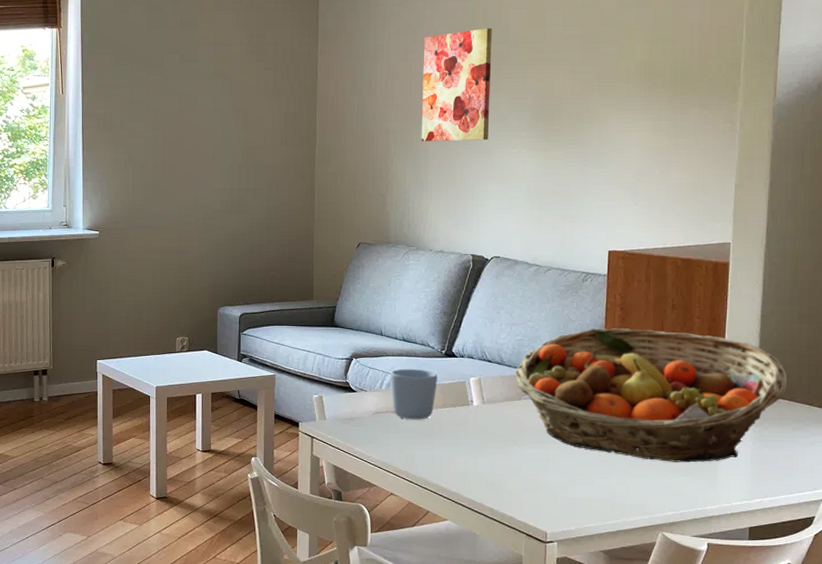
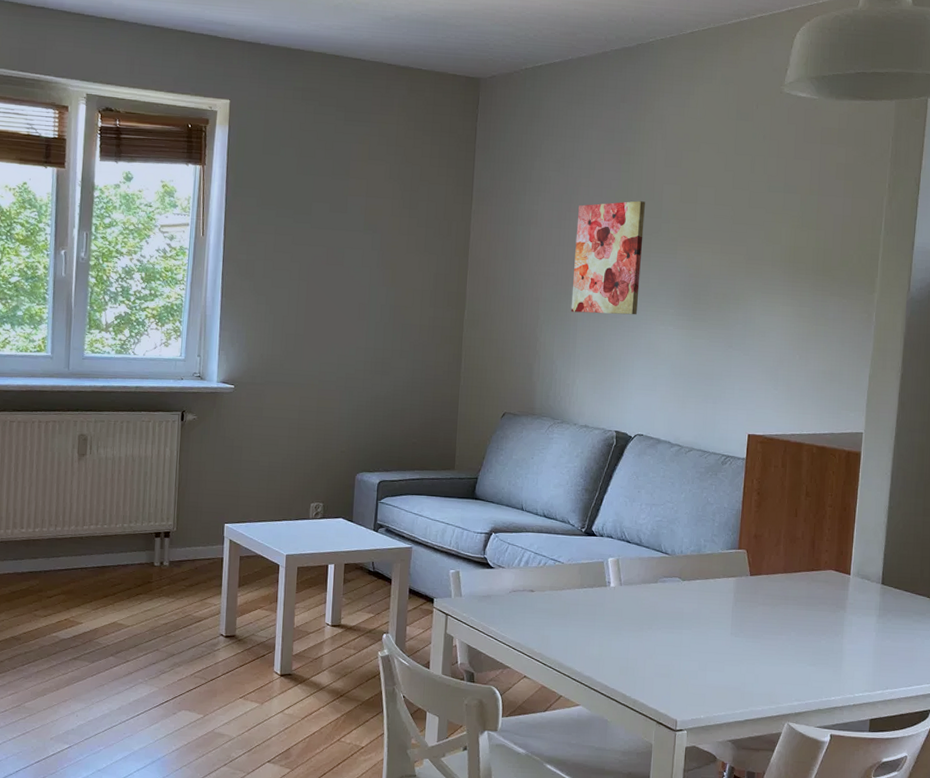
mug: present [390,368,438,420] -> none [529,546,576,600]
fruit basket: present [514,328,788,463] -> none [652,512,911,652]

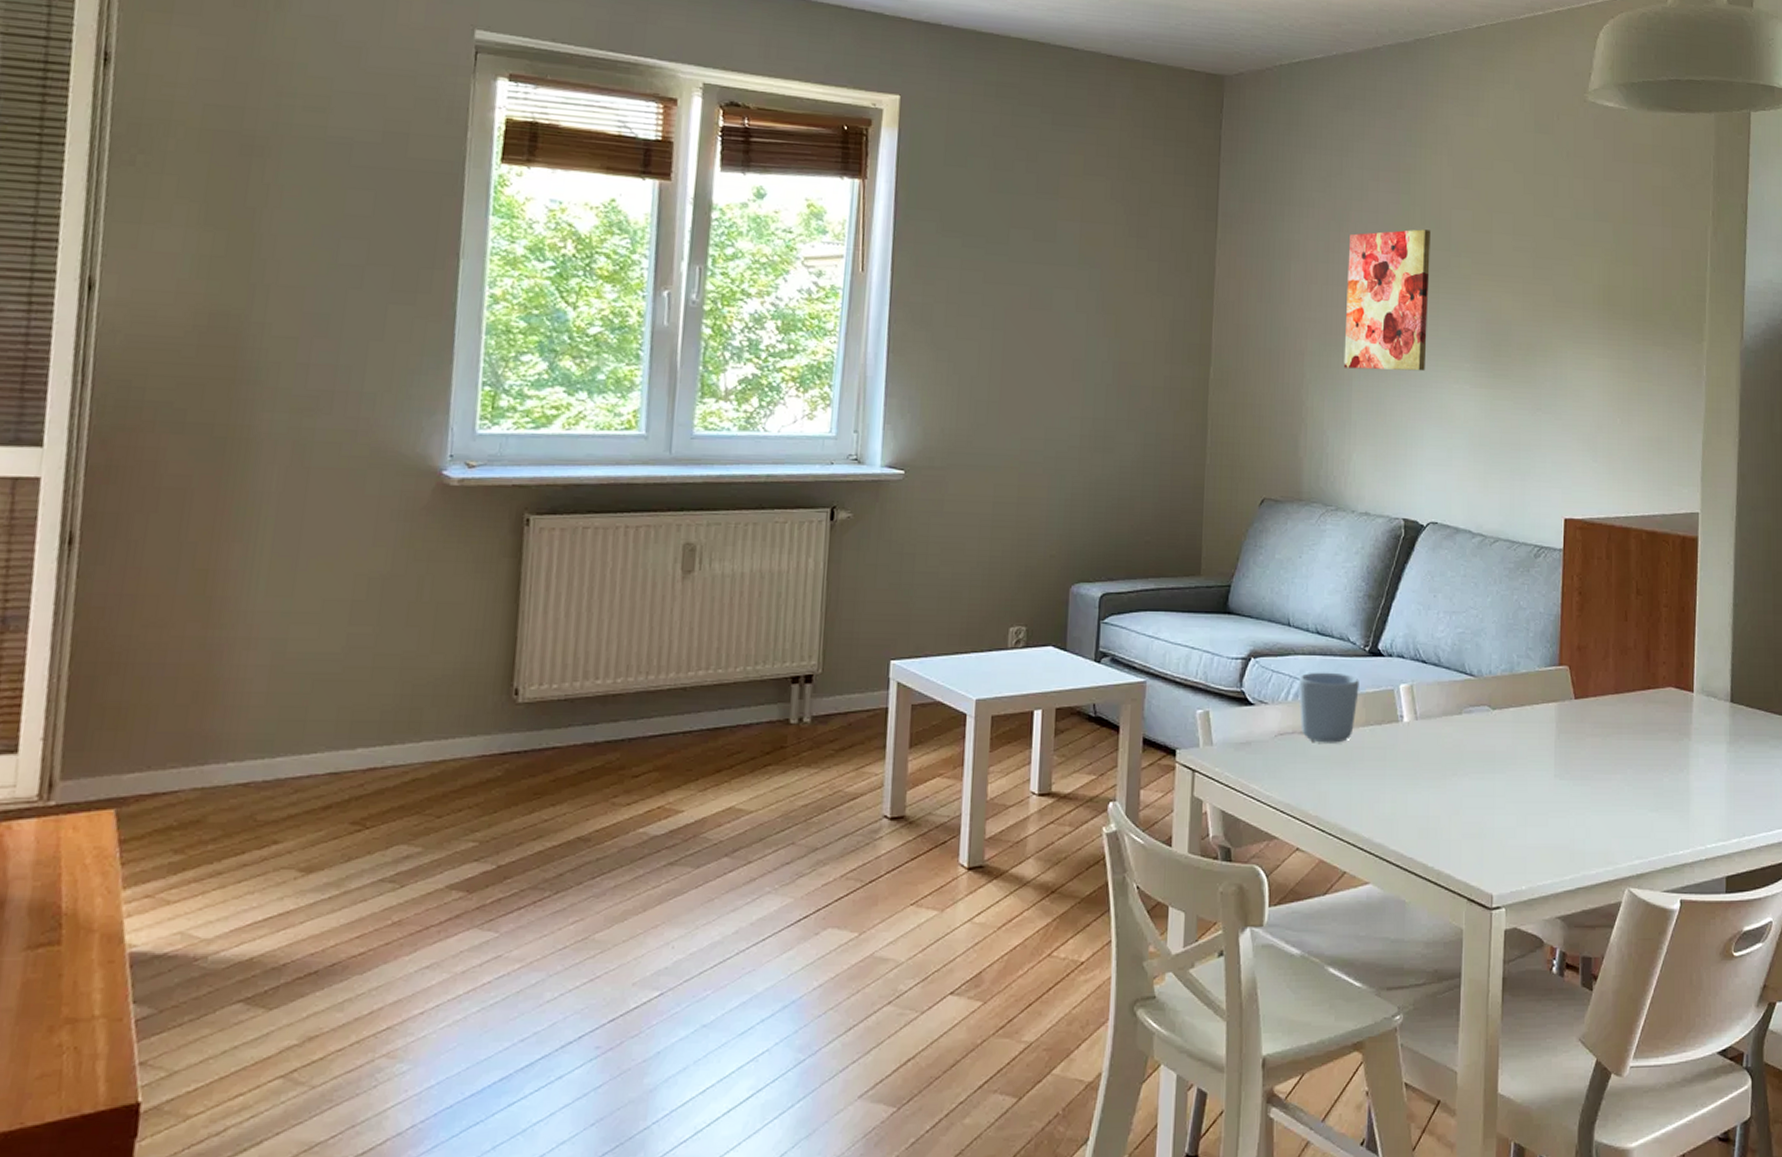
mug: none [529,546,576,600] -> present [1299,672,1359,743]

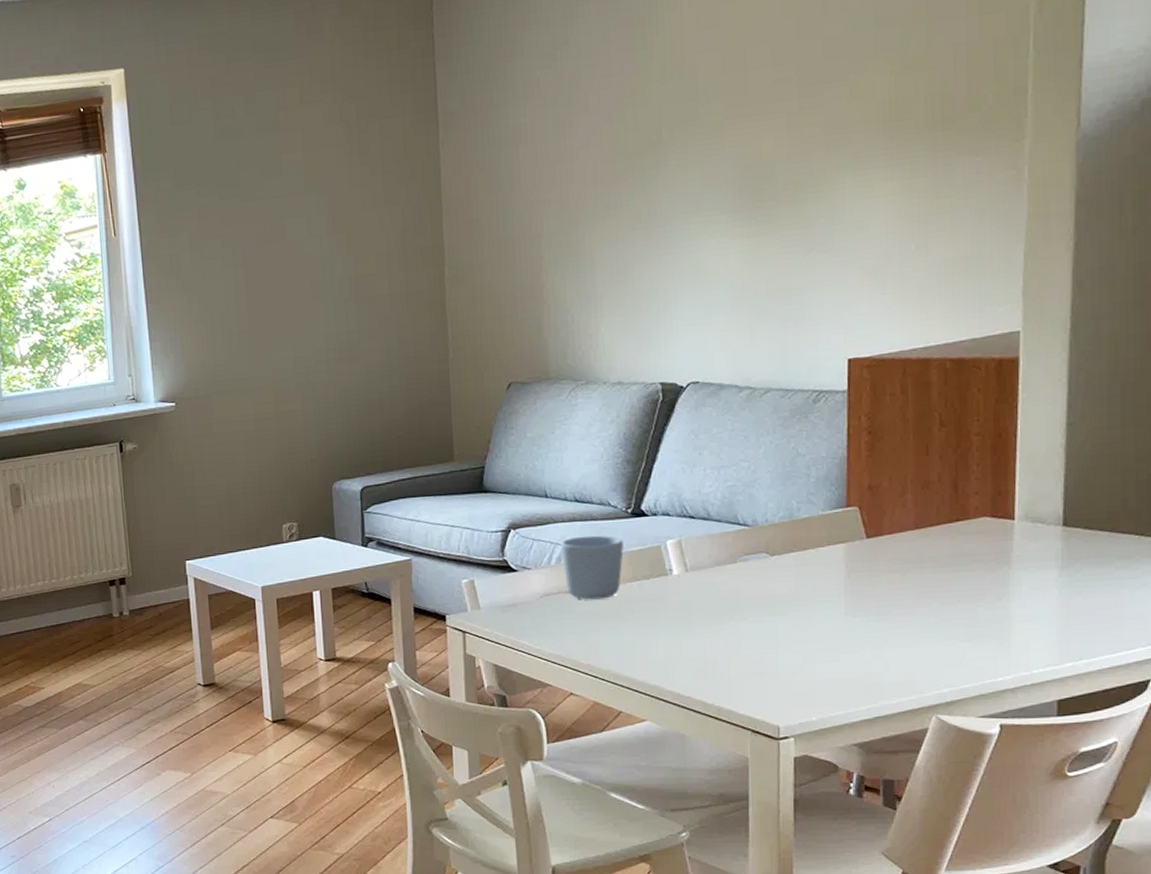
wall art: present [1343,229,1430,372] -> none [580,82,676,244]

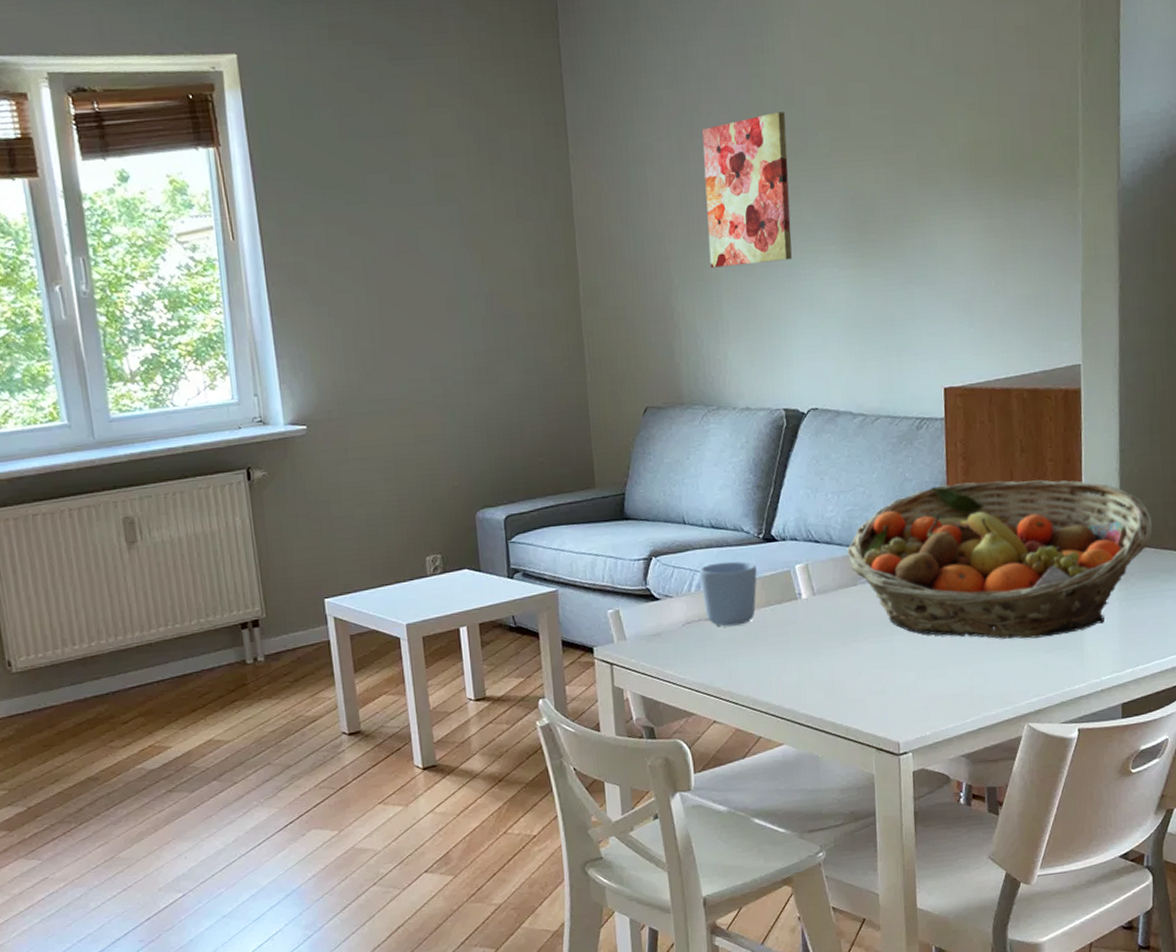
wall art: none [580,82,676,244] -> present [702,112,792,268]
fruit basket: none [725,455,1107,625] -> present [846,480,1153,639]

